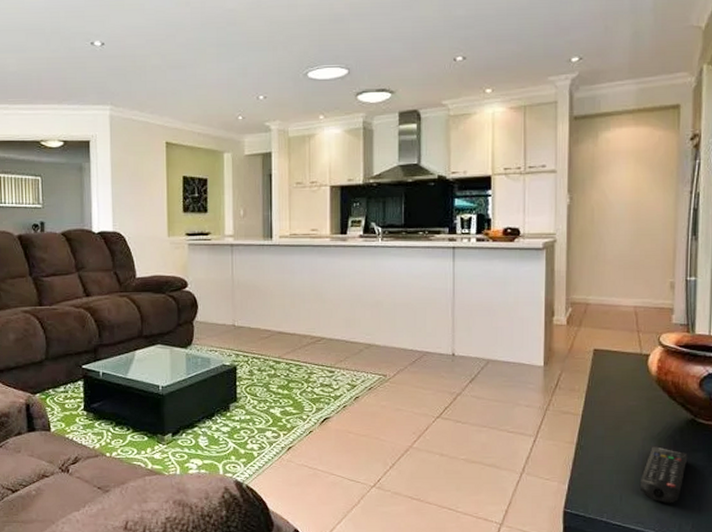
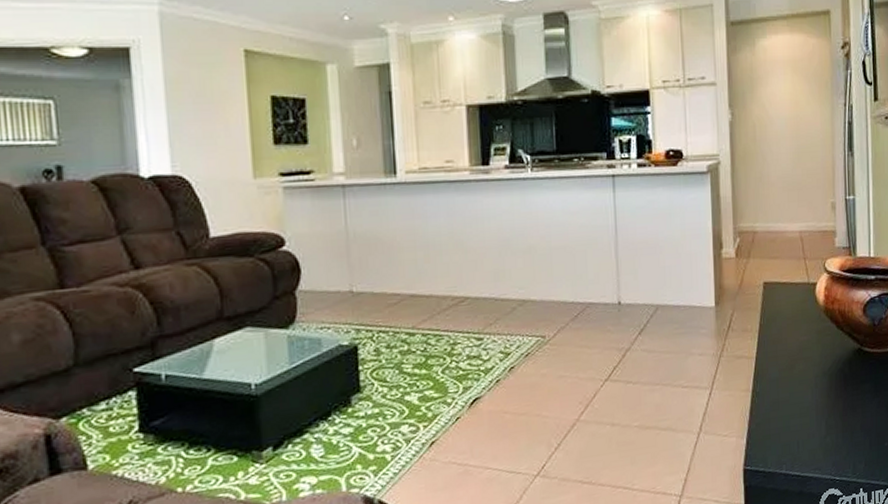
remote control: present [639,446,688,504] -> none [814,382,857,444]

